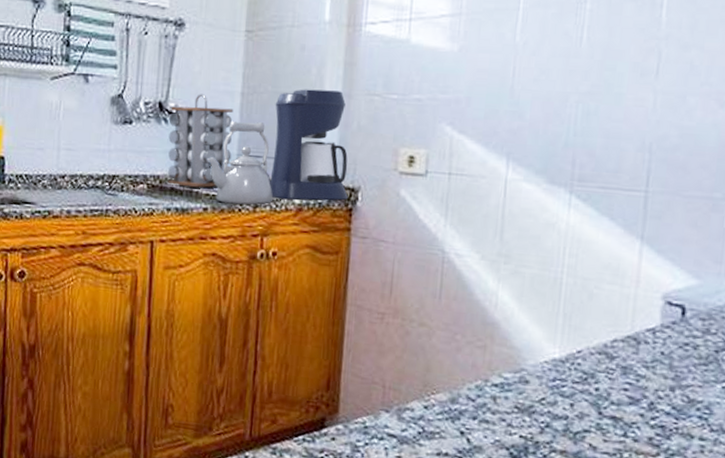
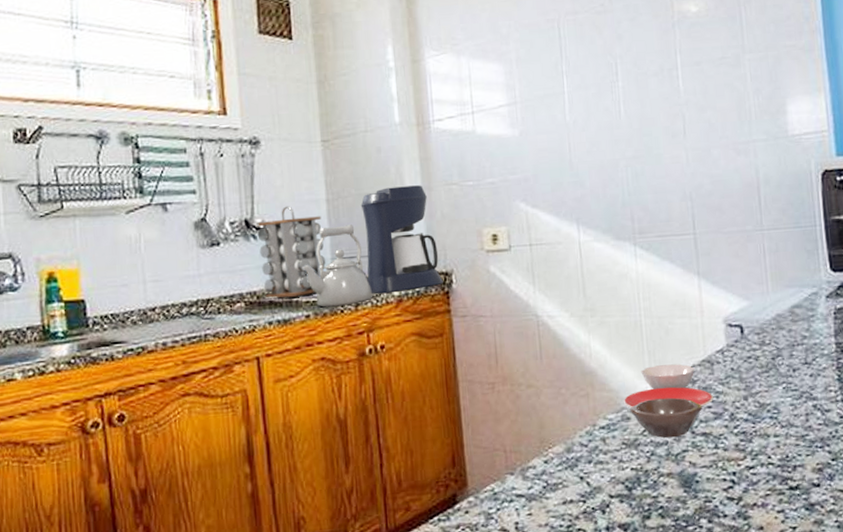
bowl: none [524,330,634,415] -> present [623,364,714,438]

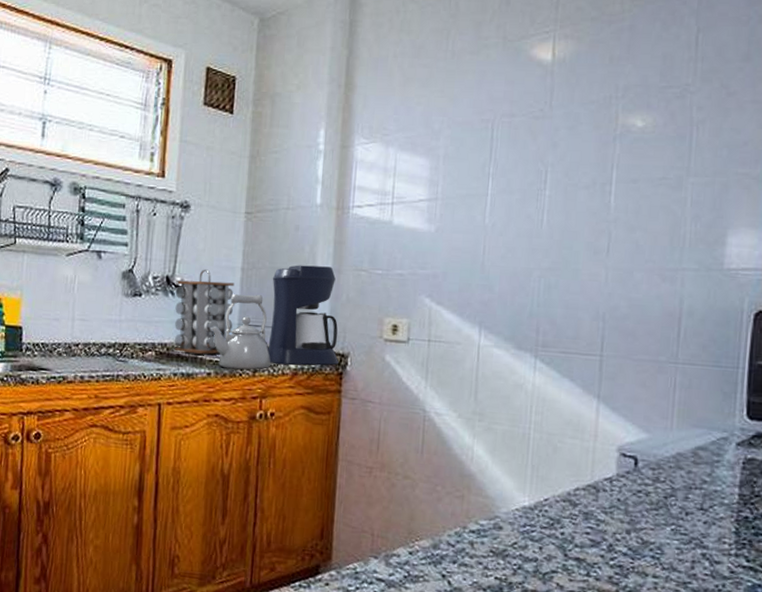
bowl: present [623,364,714,438] -> none [497,480,594,557]

